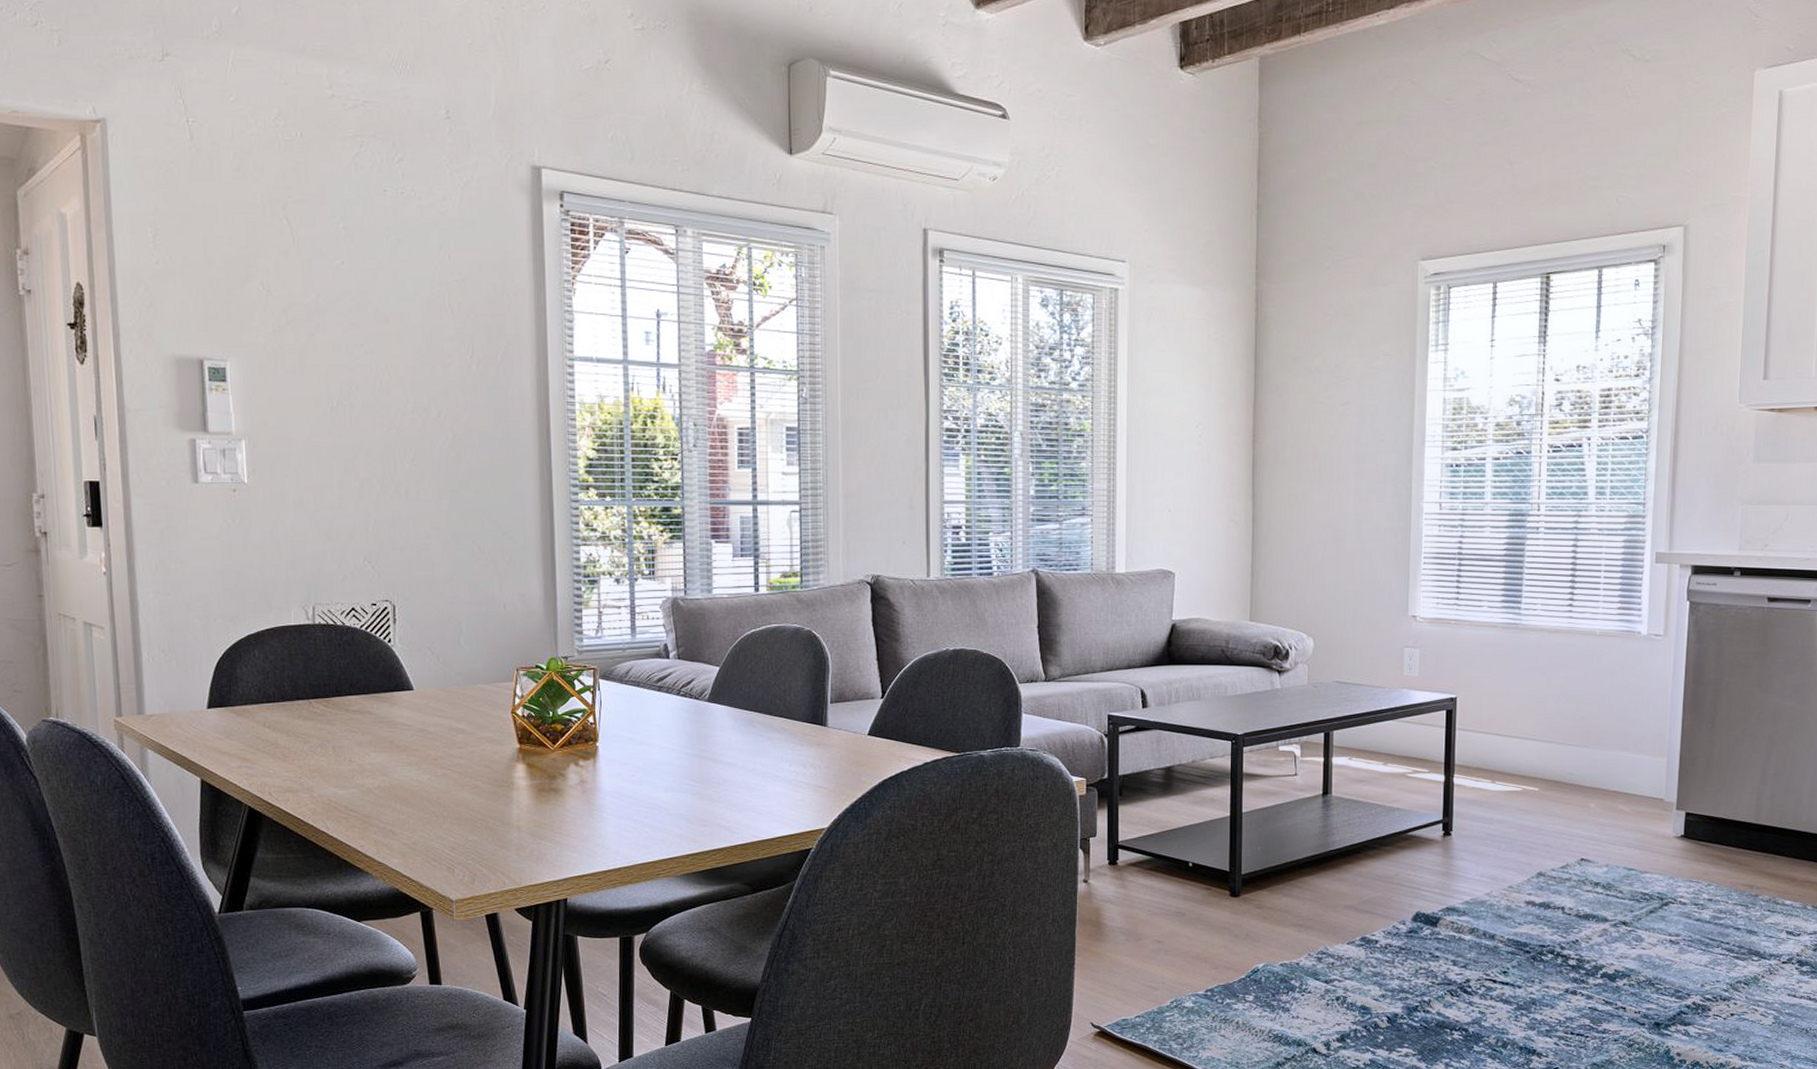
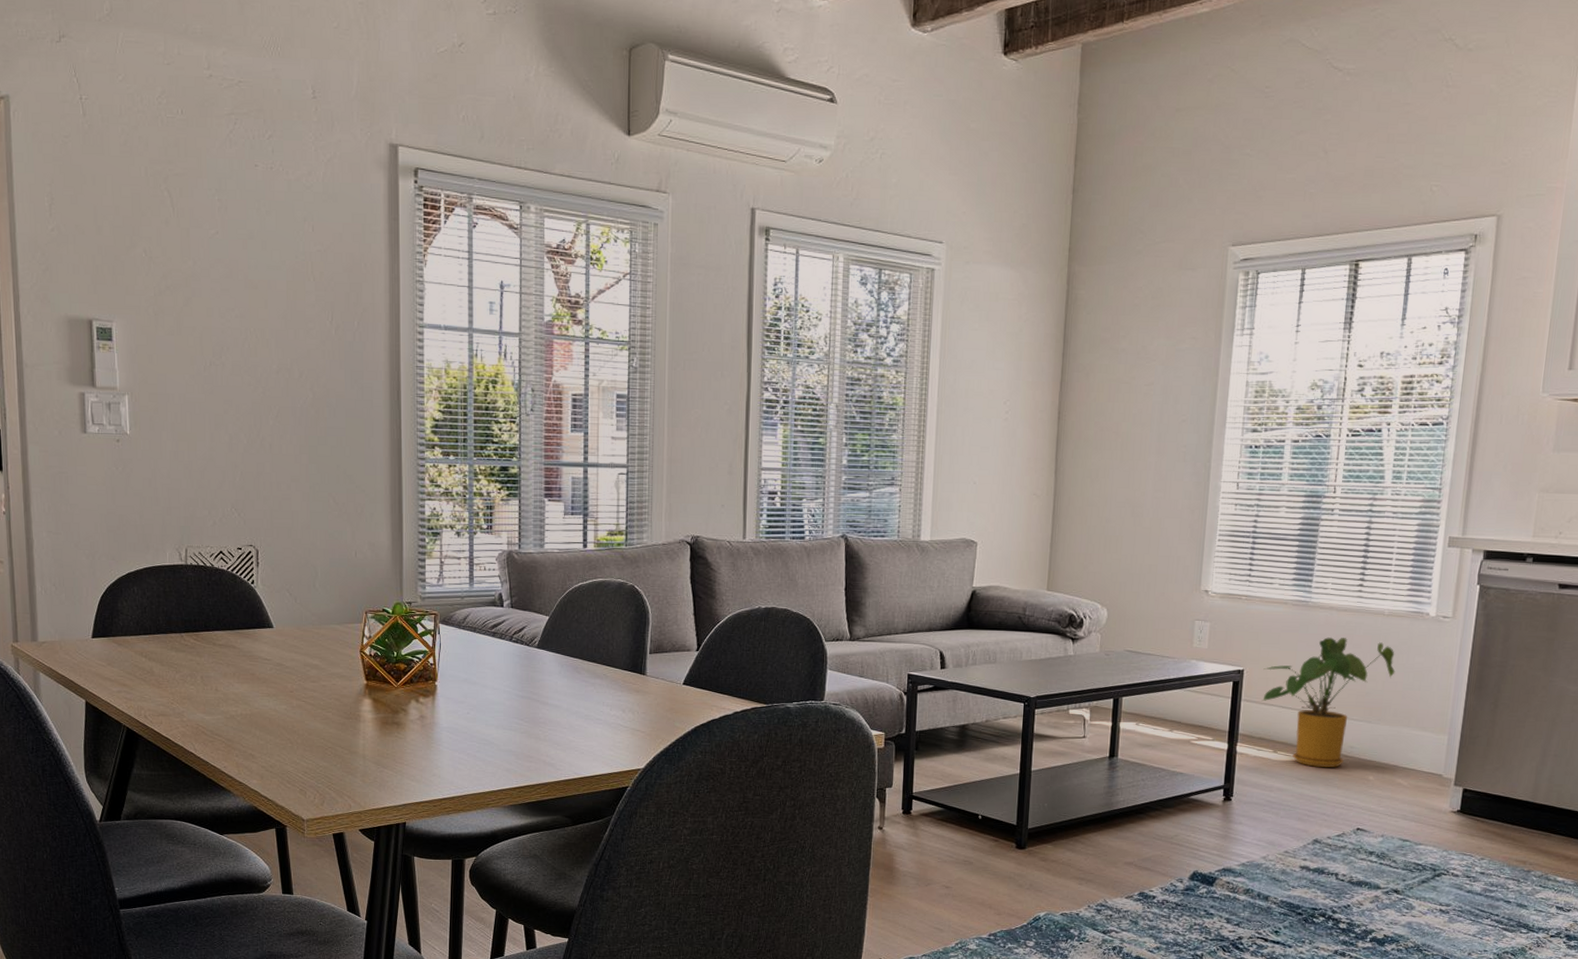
house plant: none [1476,660,1610,797] -> present [1261,637,1395,768]

